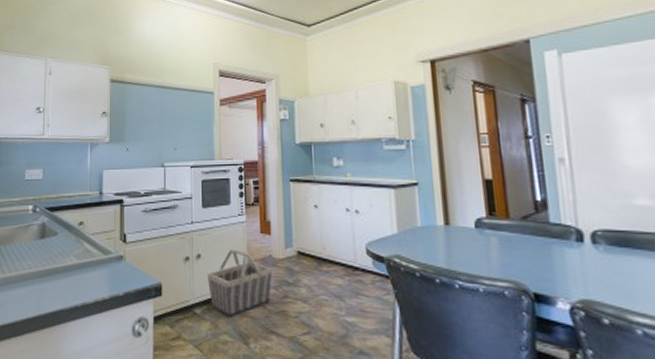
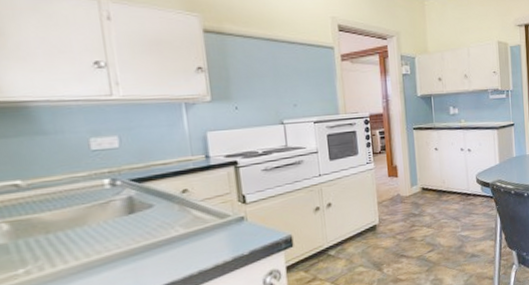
basket: present [206,248,272,318] -> none [338,193,401,252]

